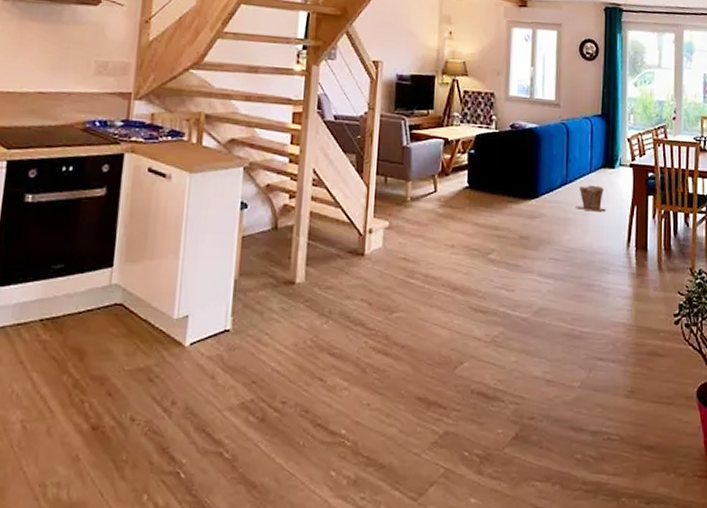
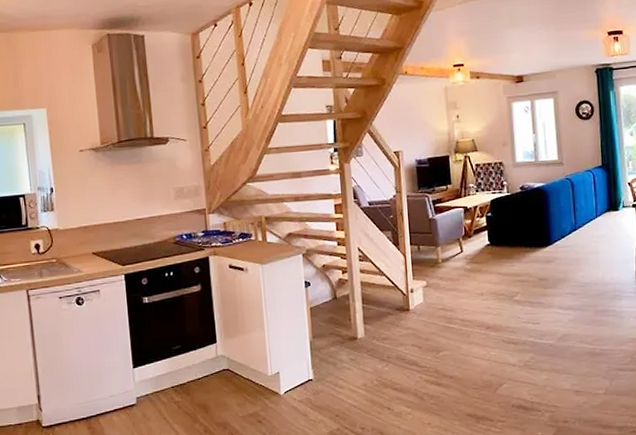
plant pot: present [575,185,606,212] -> none [586,227,614,250]

